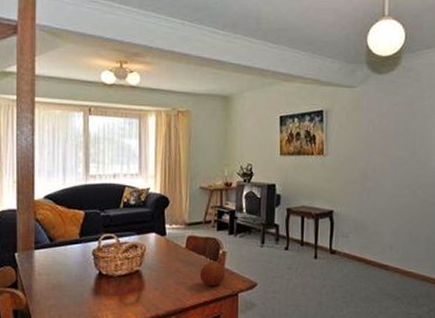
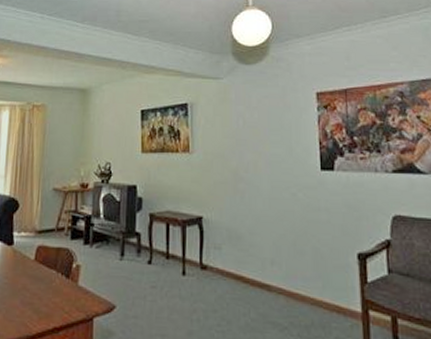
fruit: present [199,261,226,286] -> none [49,276,79,309]

